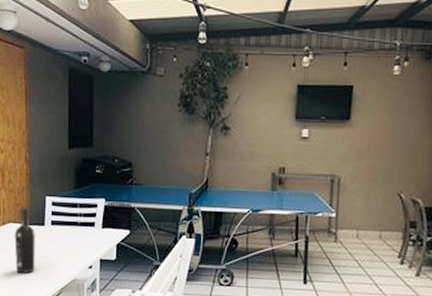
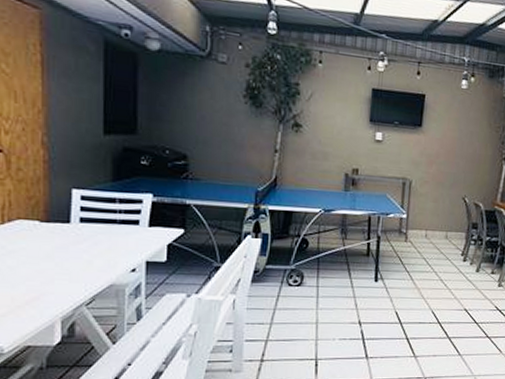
wine bottle: present [14,207,35,274] -> none [26,200,57,280]

